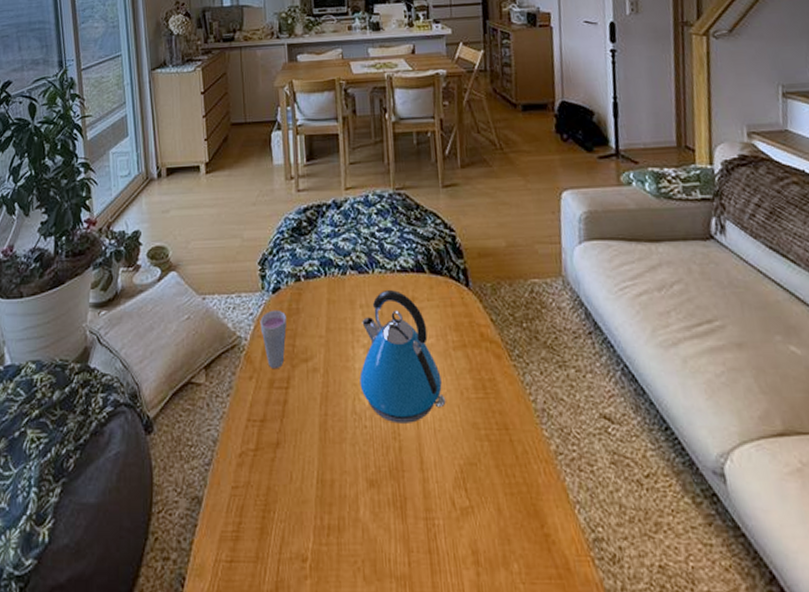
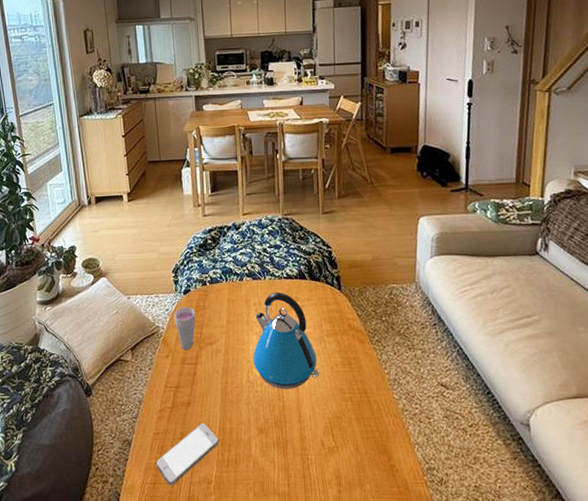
smartphone: none [234,473,316,565] -> present [156,423,219,486]

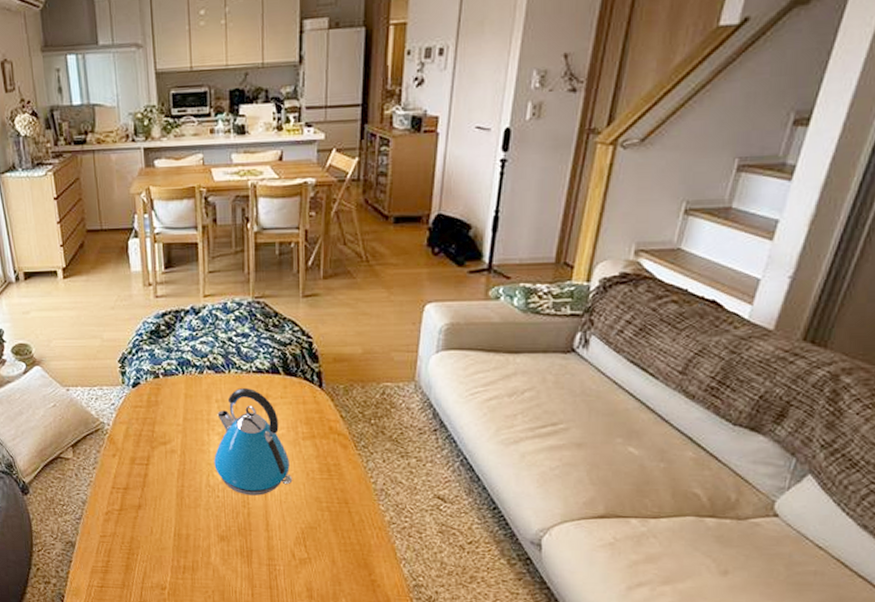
smartphone: present [156,423,219,486] -> none [103,528,173,590]
cup: present [174,306,195,350] -> none [121,401,146,449]

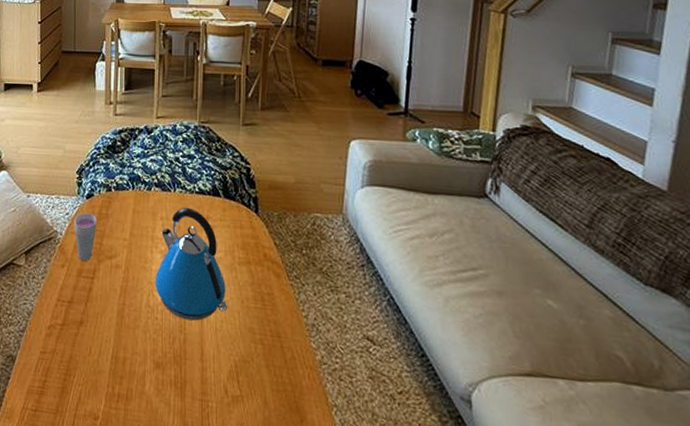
cup: none [121,401,146,449] -> present [74,212,97,261]

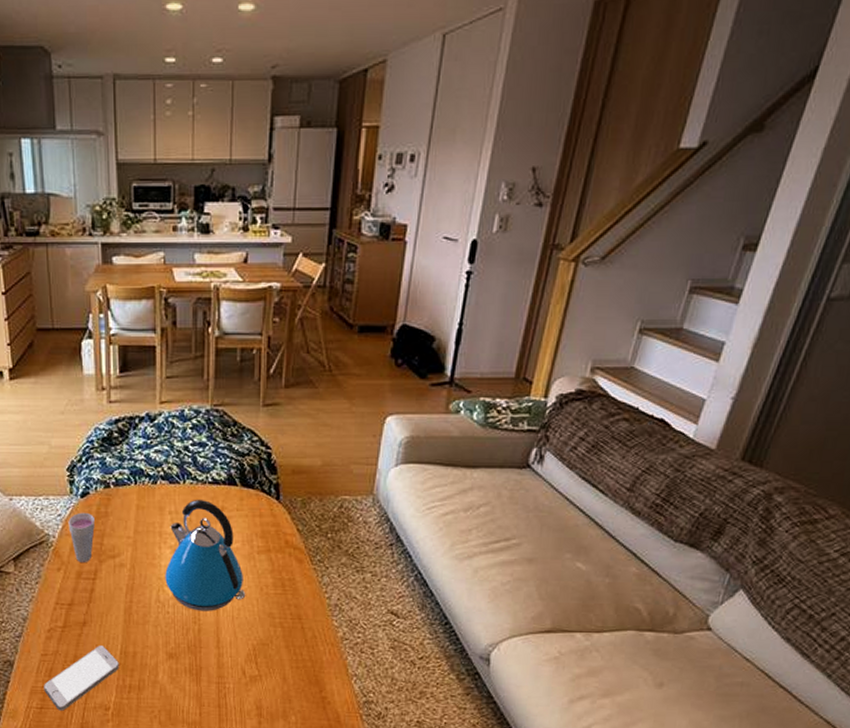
smartphone: none [40,347,110,416] -> present [44,646,119,711]

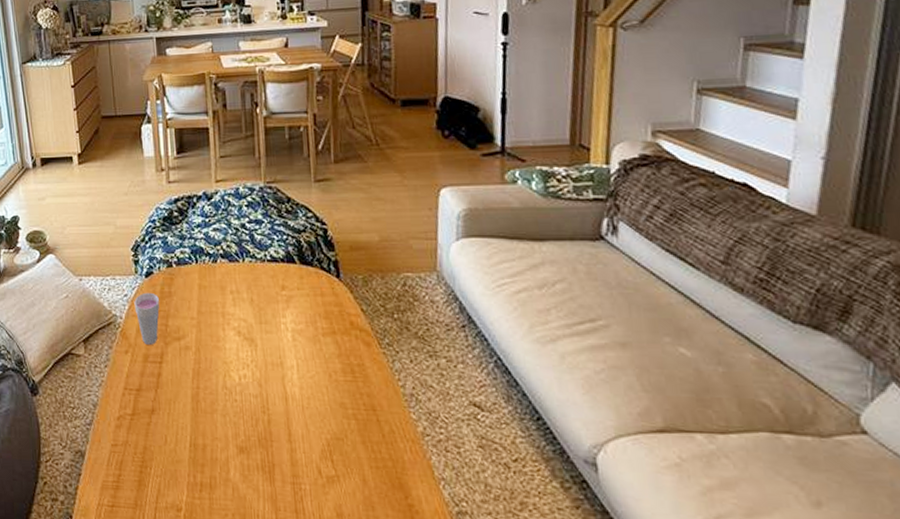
smartphone: present [44,646,119,711] -> none [114,436,189,510]
kettle: present [165,500,246,611] -> none [230,279,315,400]

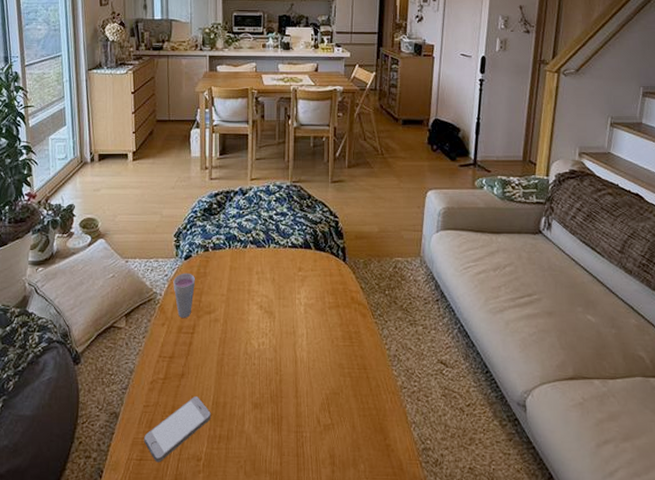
smartphone: none [114,436,189,510] -> present [144,396,211,462]

